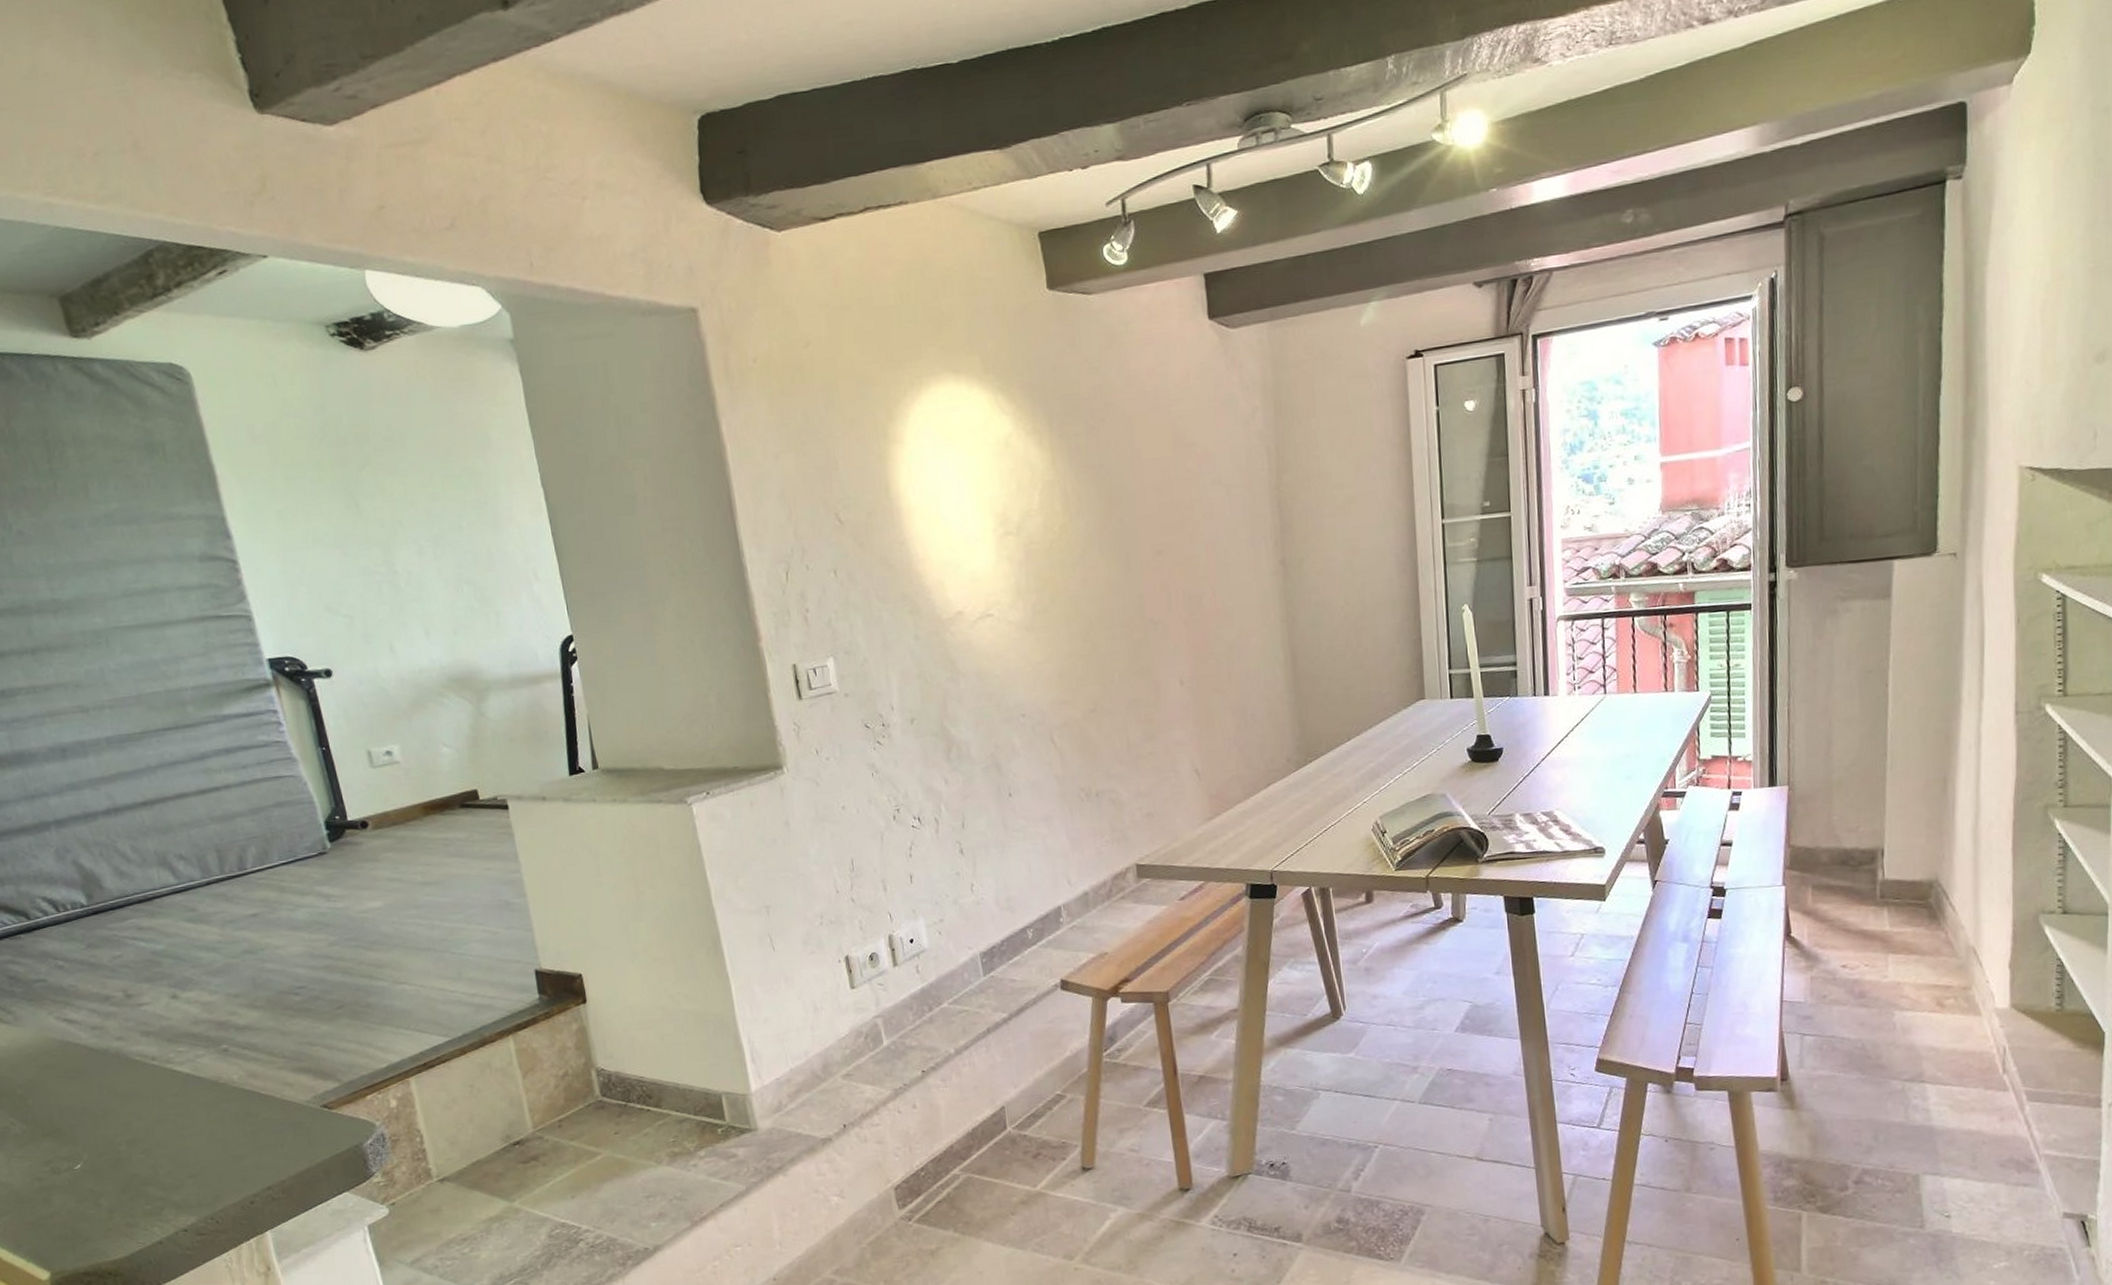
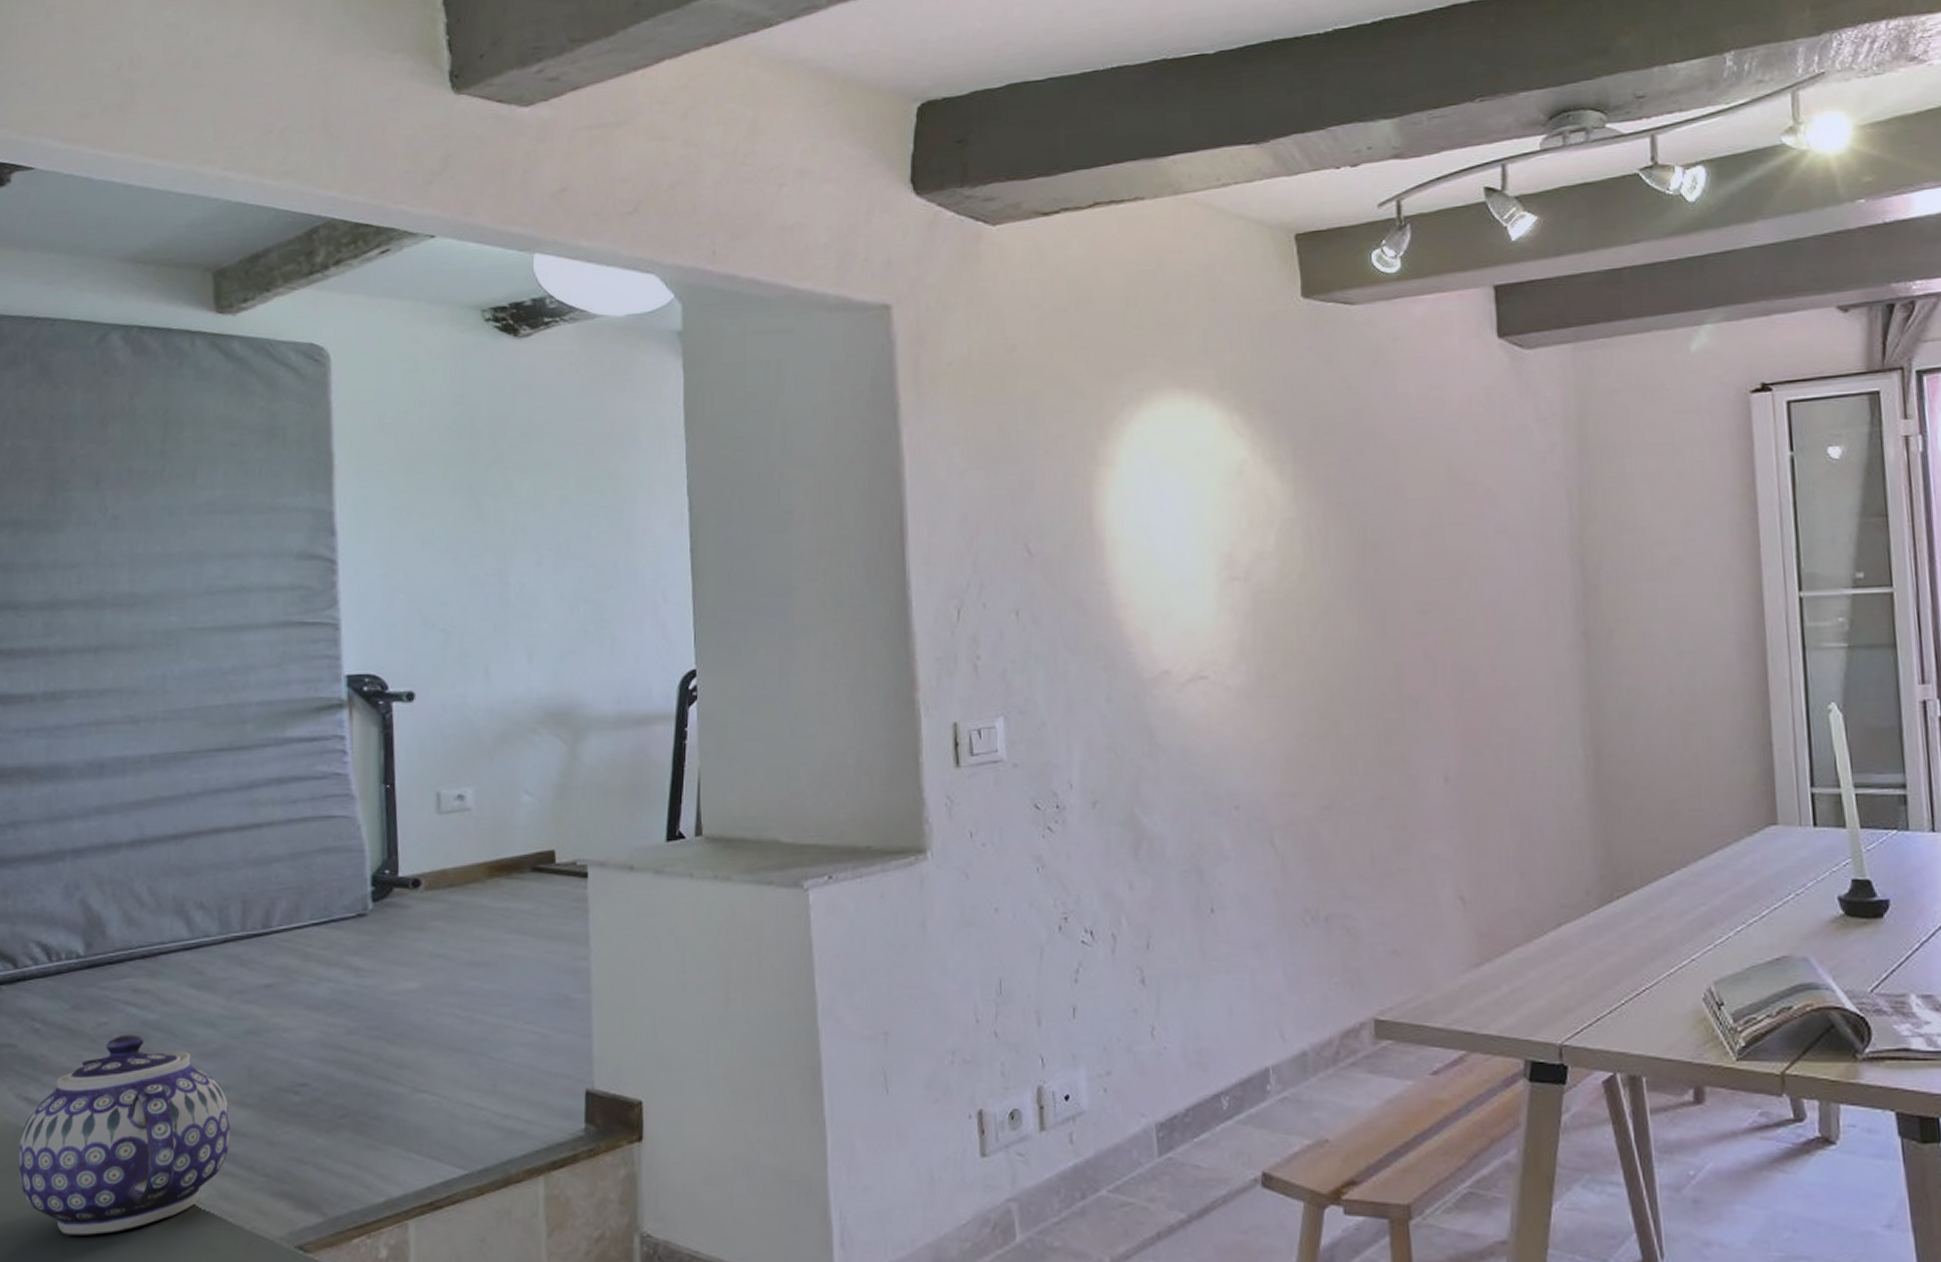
teapot: none [68,962,250,1117] -> present [17,1034,231,1235]

